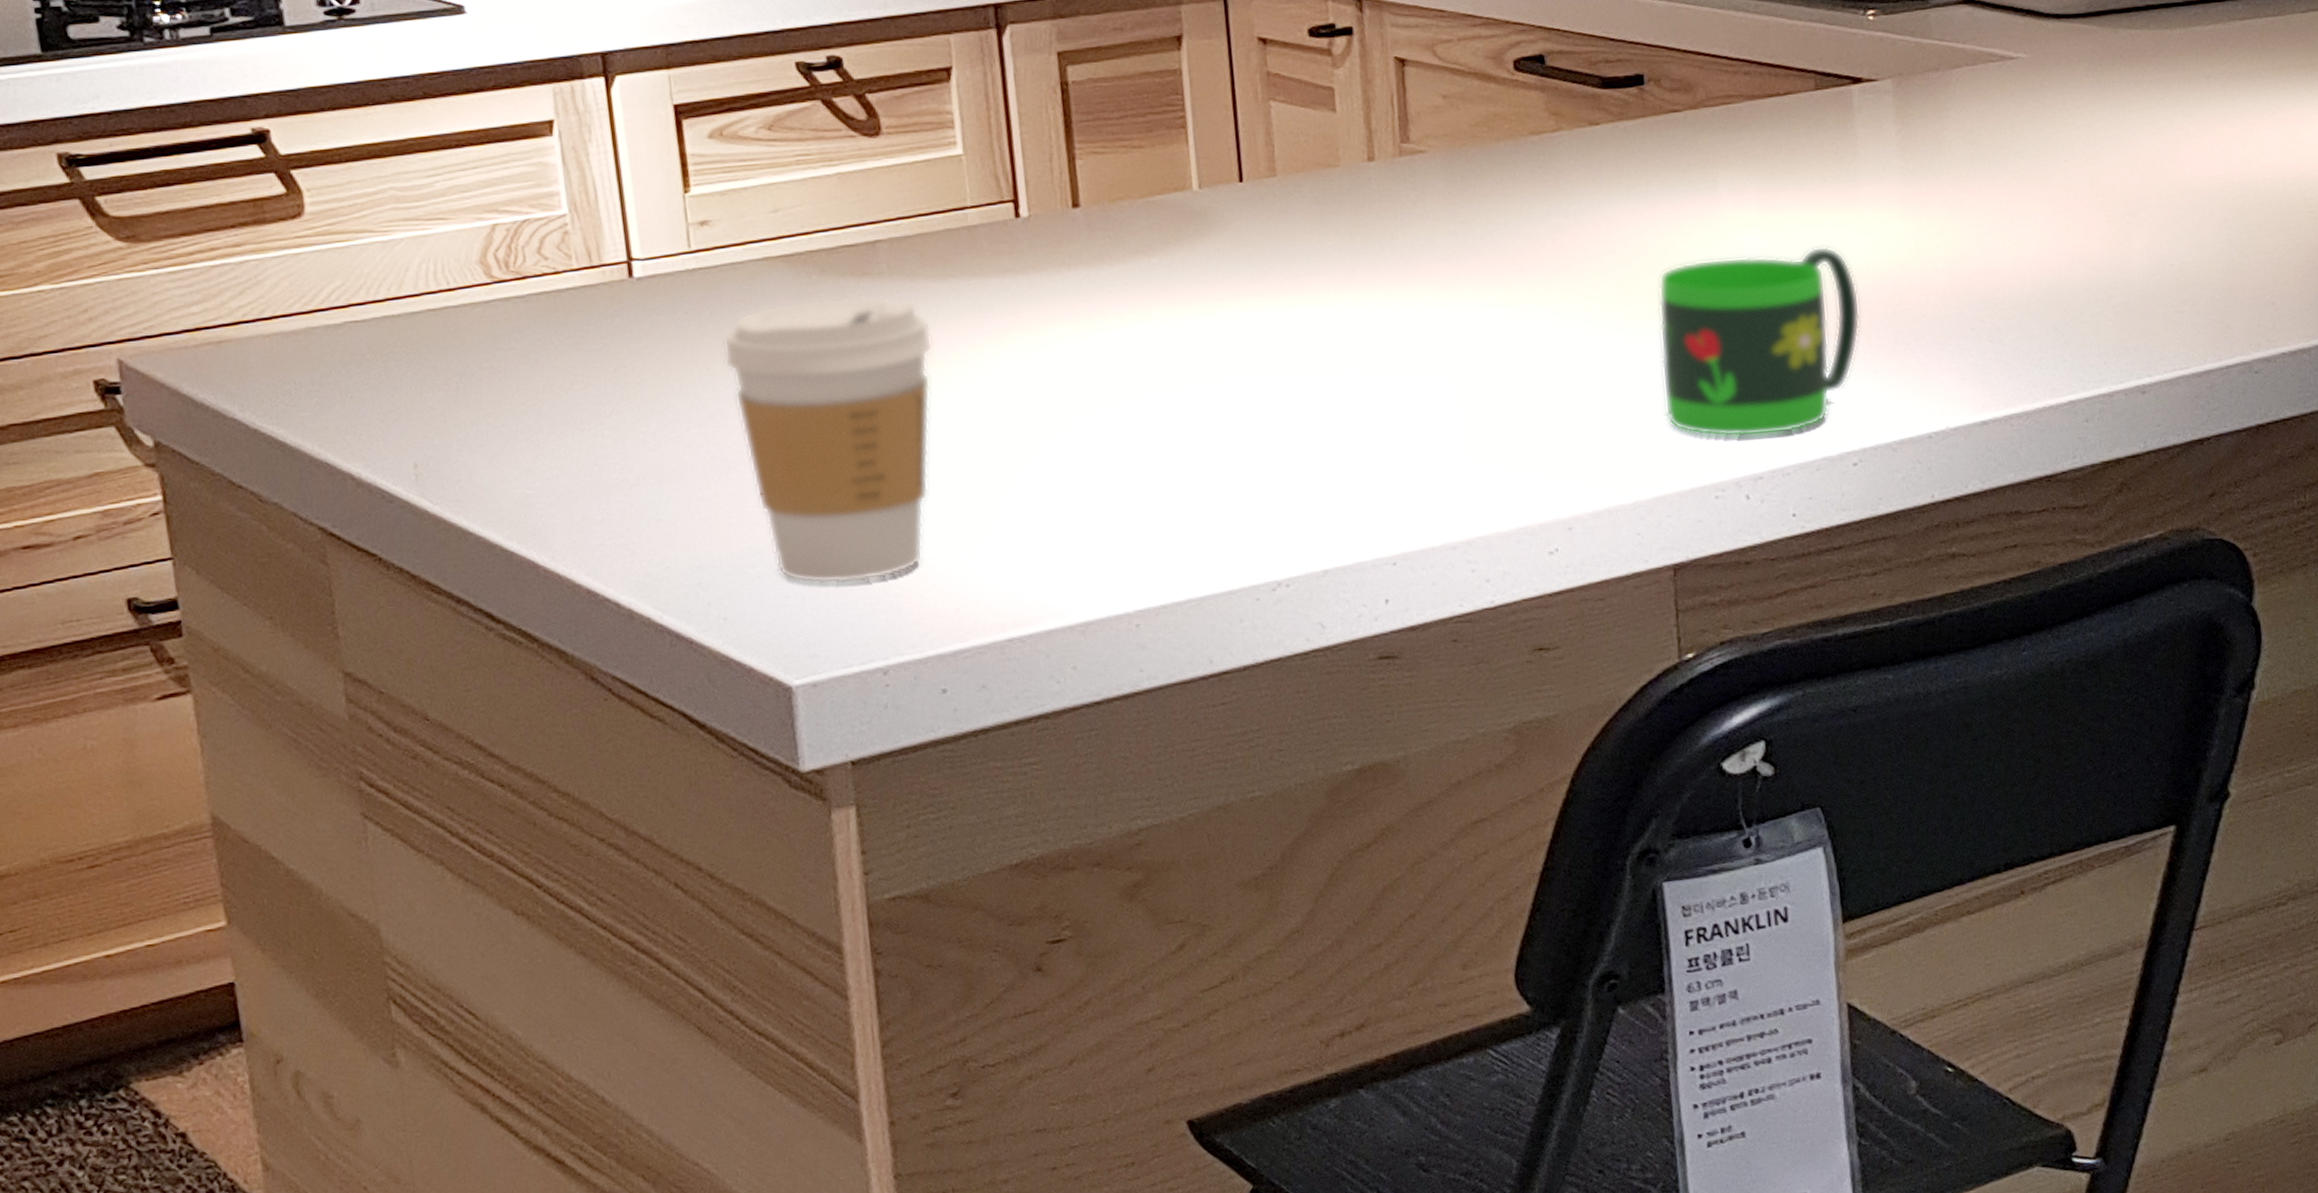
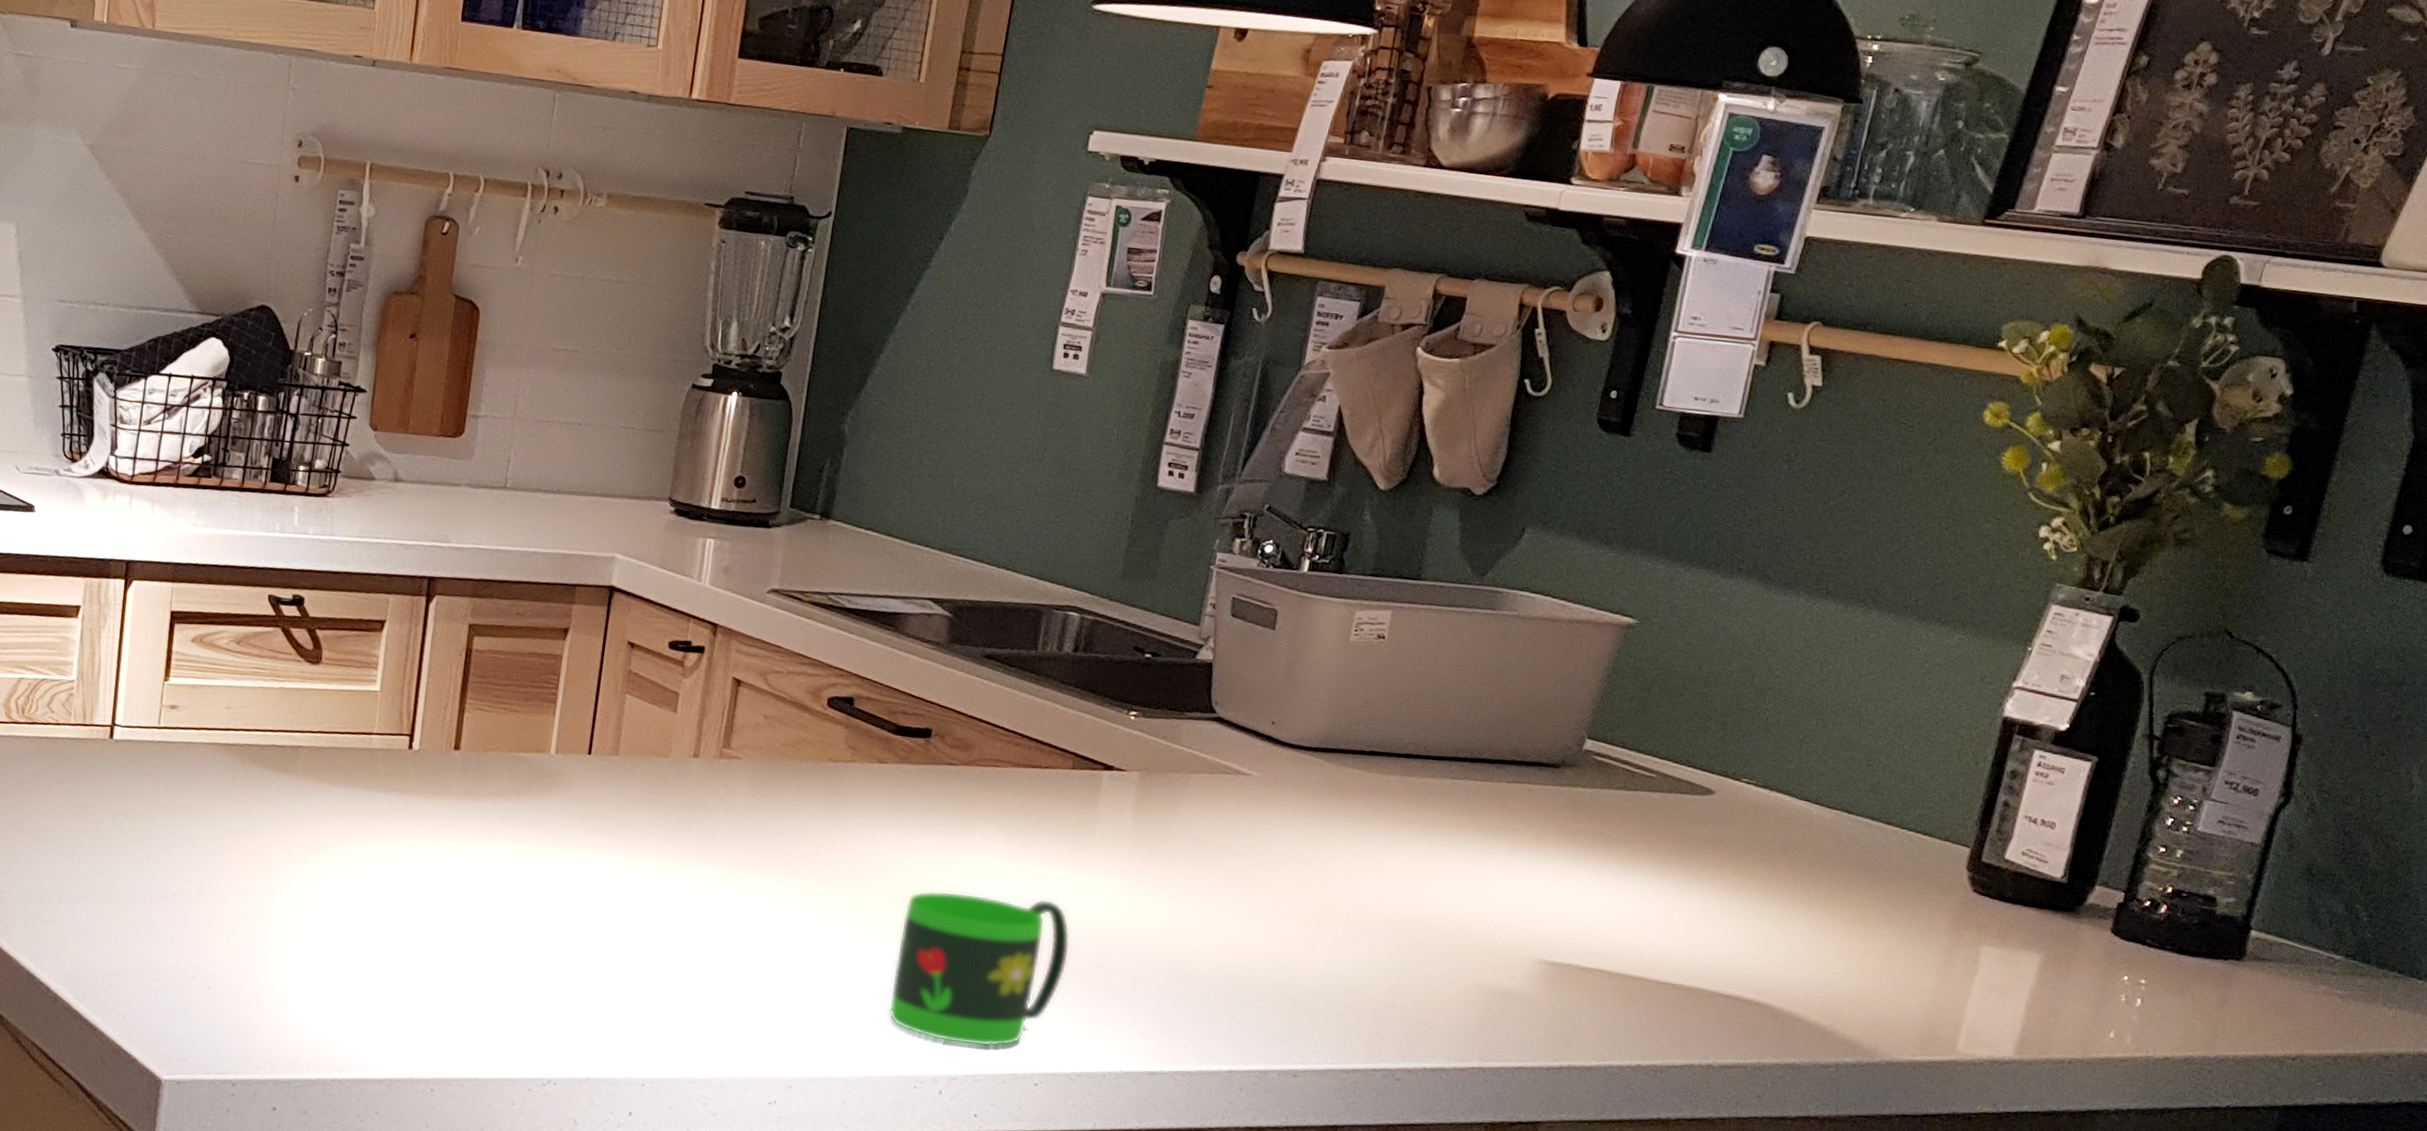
coffee cup: present [723,297,933,585] -> none [166,781,325,1011]

